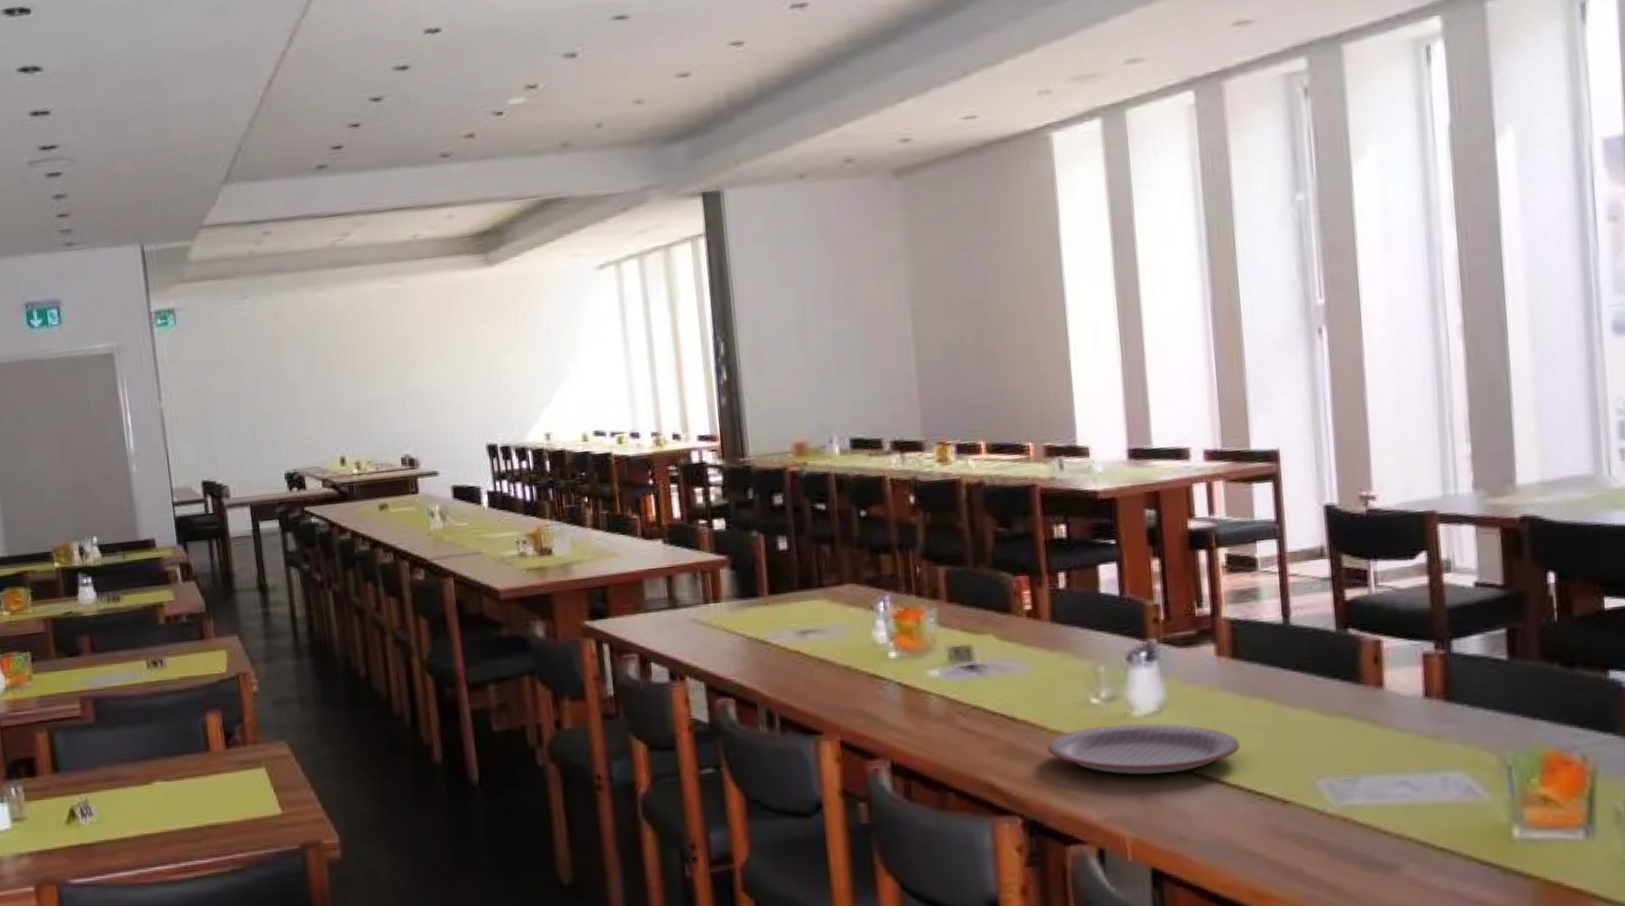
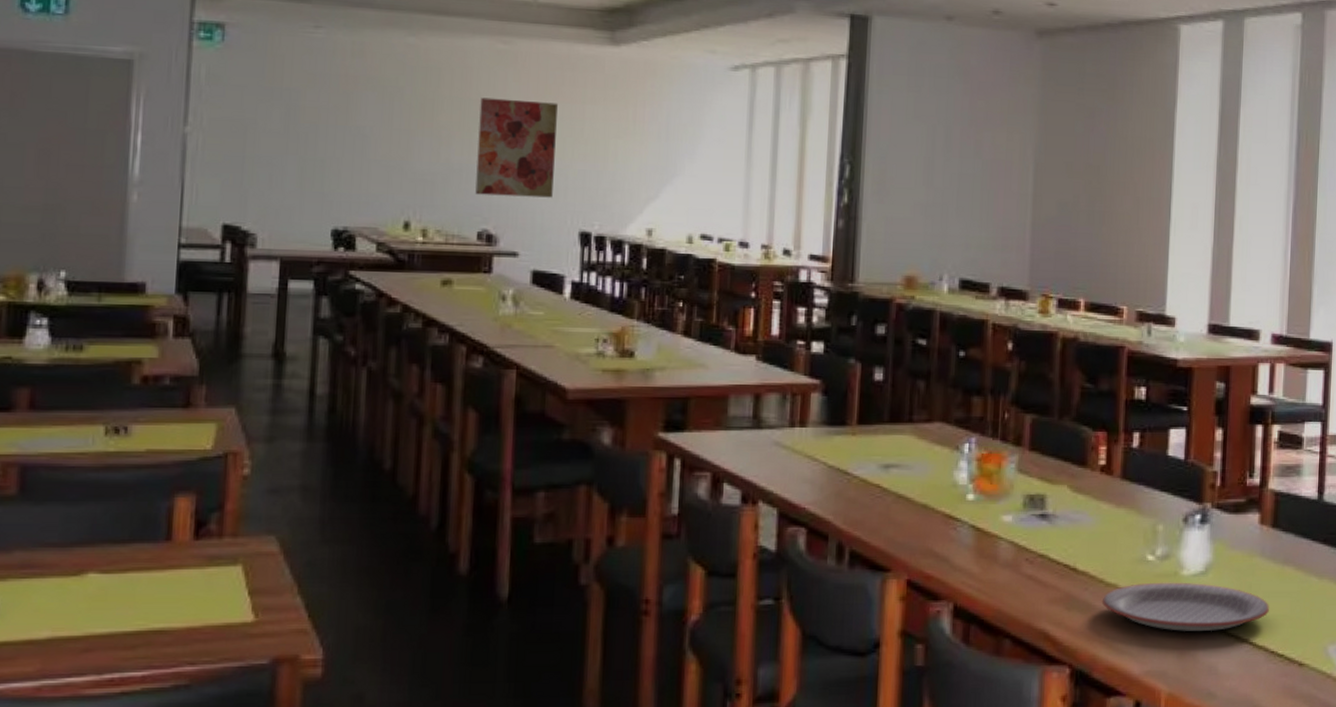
wall art: none [384,329,459,425] -> present [475,97,558,198]

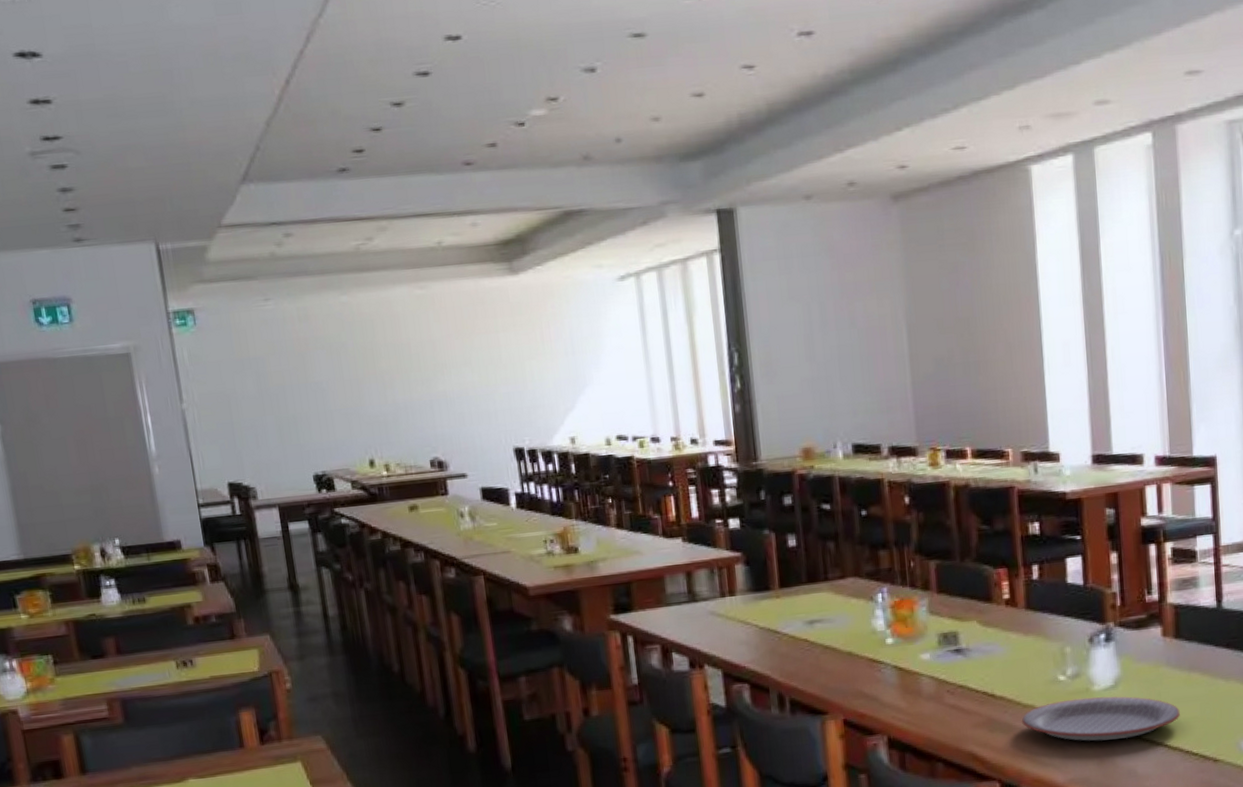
wall art: present [475,97,558,198] -> none [410,335,486,428]

